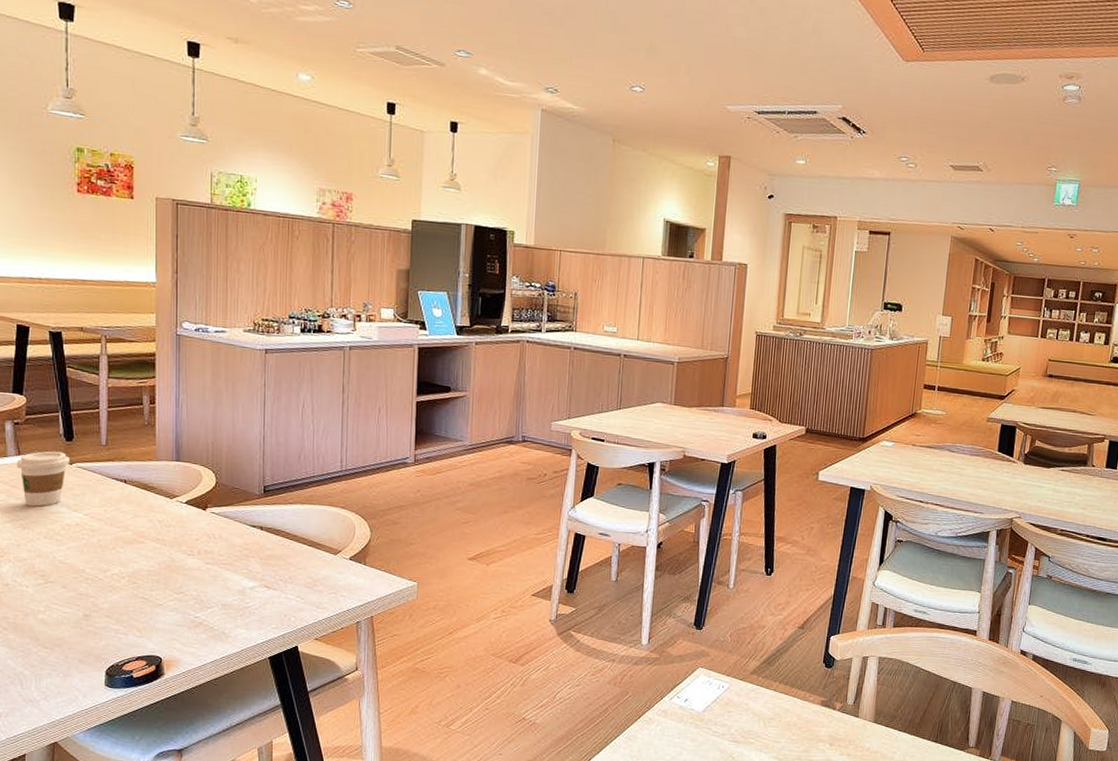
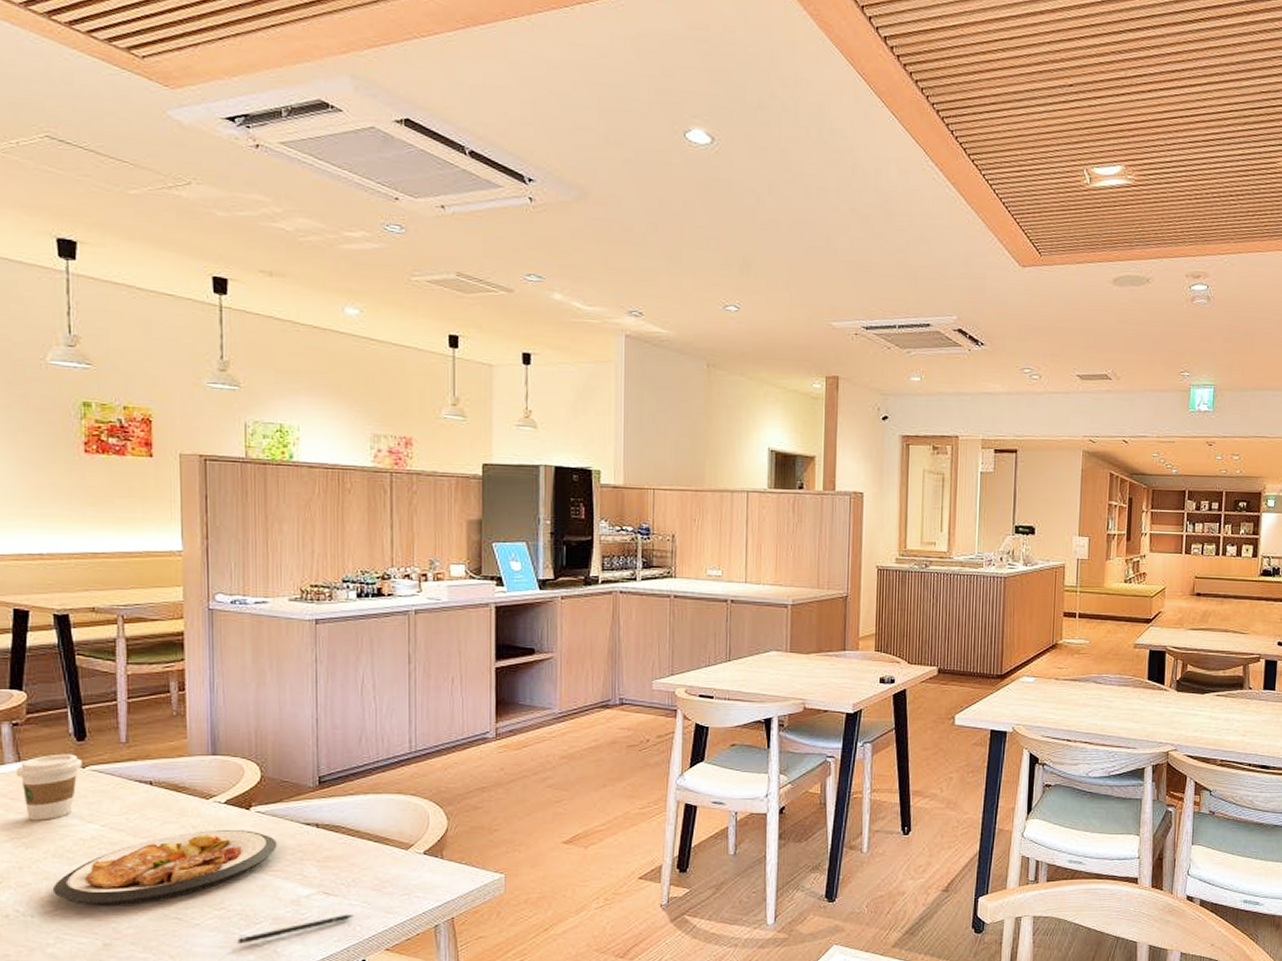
plate: none [43,525,228,584] -> present [52,830,278,907]
pen: none [192,605,290,625] -> present [237,914,355,945]

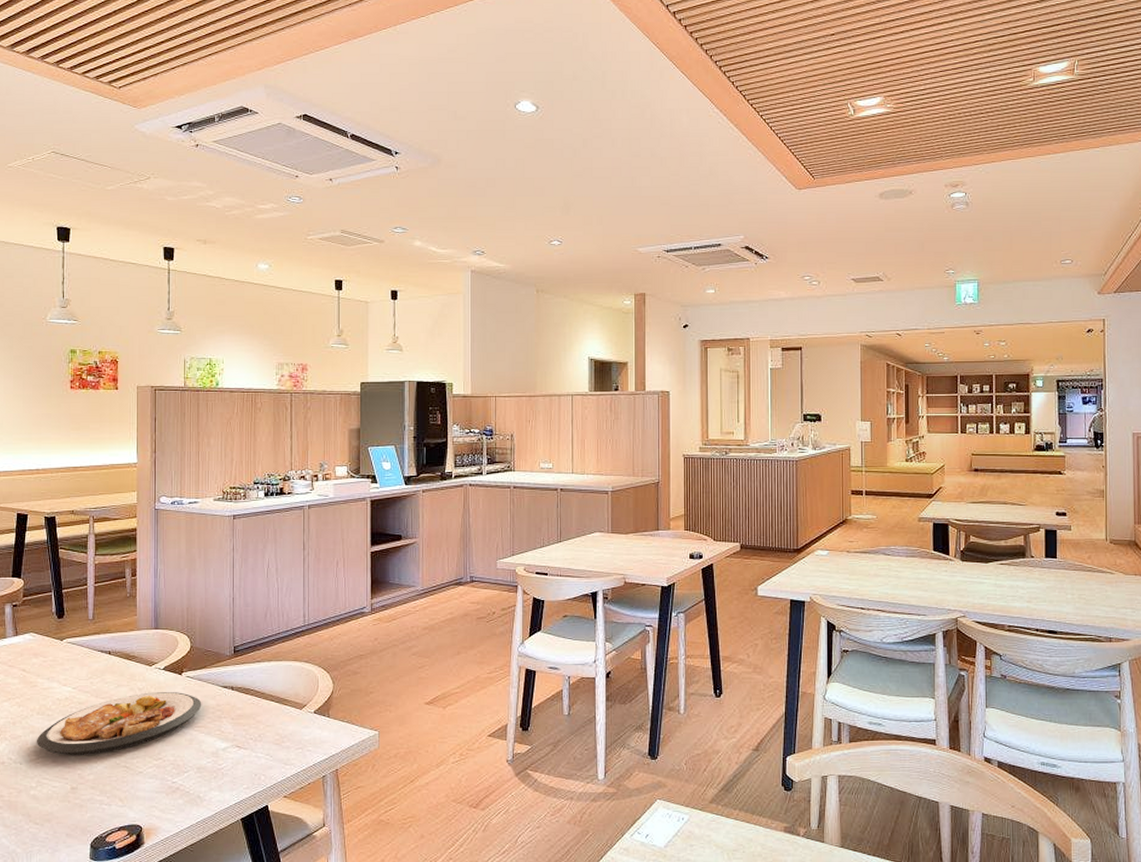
coffee cup: present [15,753,82,821] -> none [13,629,61,684]
pen: present [237,914,355,945] -> none [170,764,260,790]

